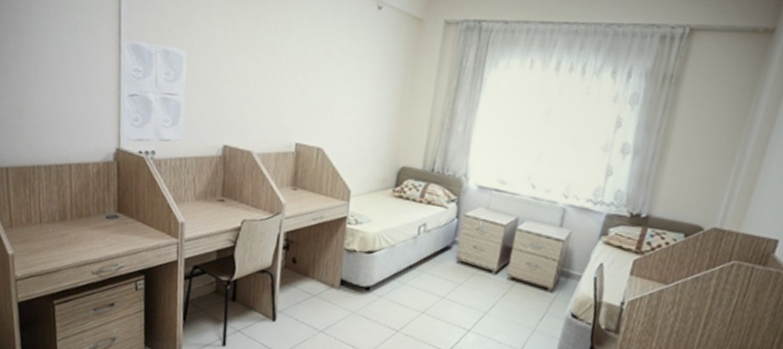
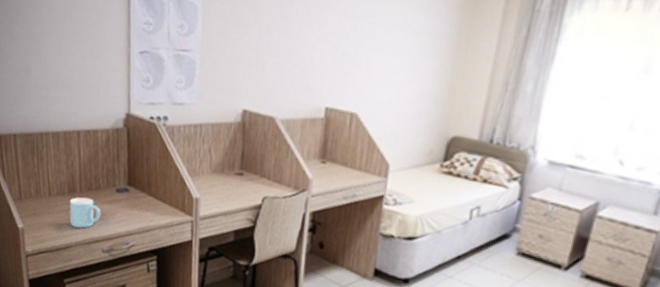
mug: none [60,224,91,253] -> present [69,197,101,229]

